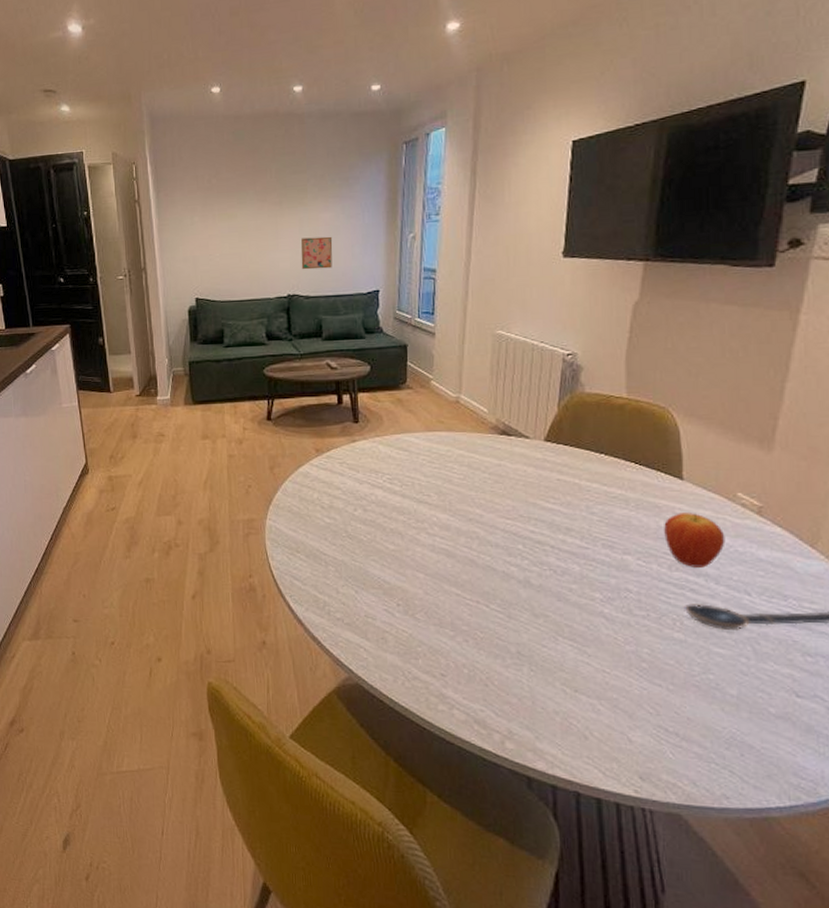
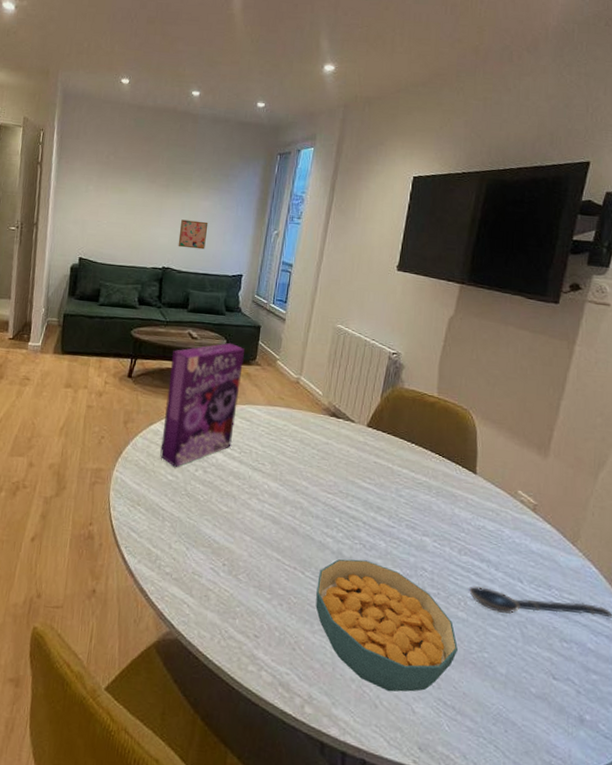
cereal box: none [311,367,393,509] -> present [160,342,245,467]
cereal bowl: none [505,586,676,722] -> present [315,559,458,692]
fruit: present [664,513,725,568] -> none [457,503,506,554]

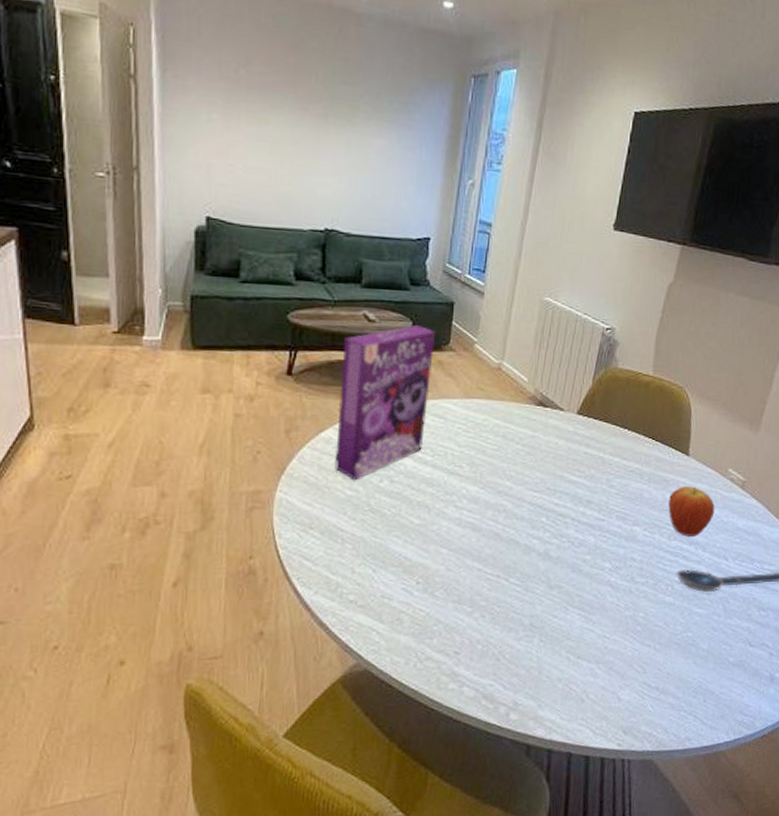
wall art: present [178,219,209,250] -> none [344,164,384,205]
cereal bowl: present [315,559,458,692] -> none [521,558,664,685]
fruit: none [457,503,506,554] -> present [668,486,715,536]

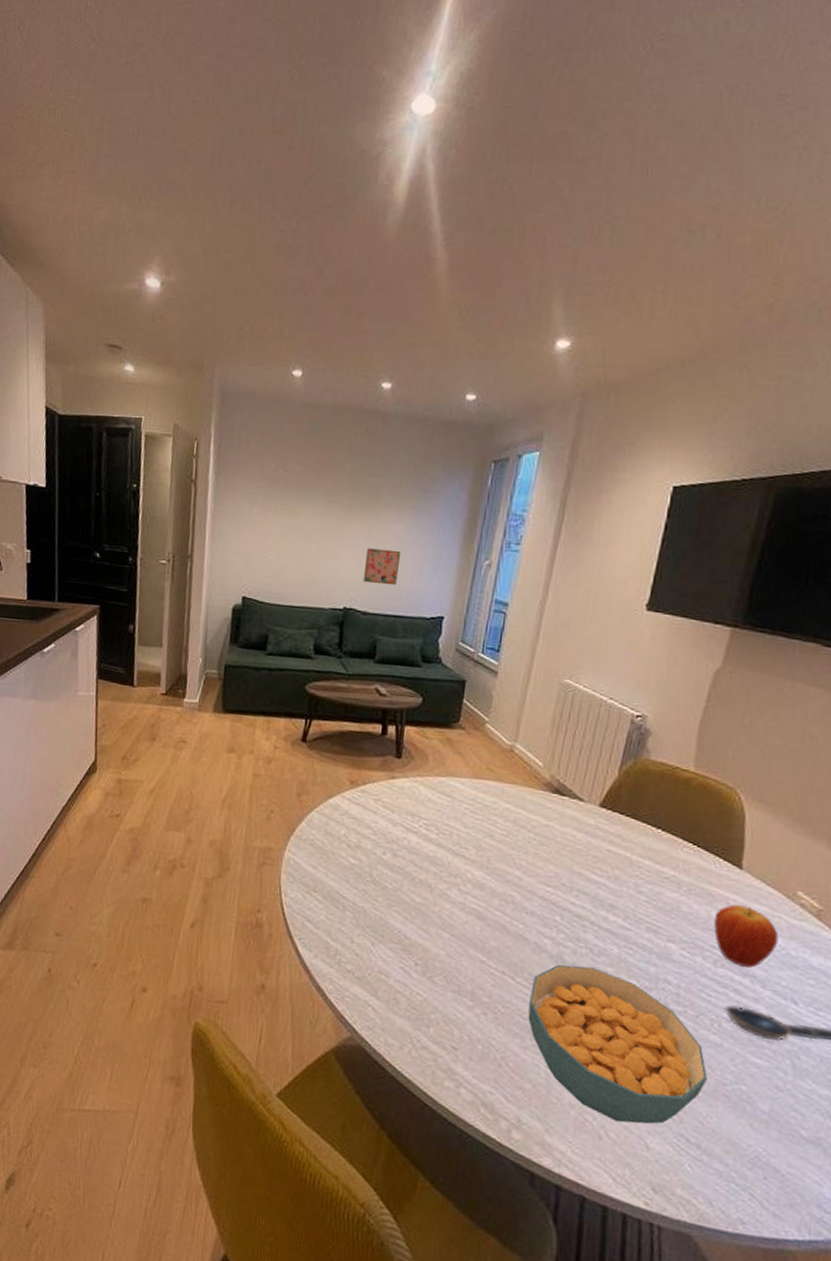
cereal box: present [335,324,435,479] -> none [340,700,445,849]
wall art: none [344,164,384,205] -> present [363,548,401,586]
cereal bowl: none [521,558,664,685] -> present [528,964,707,1124]

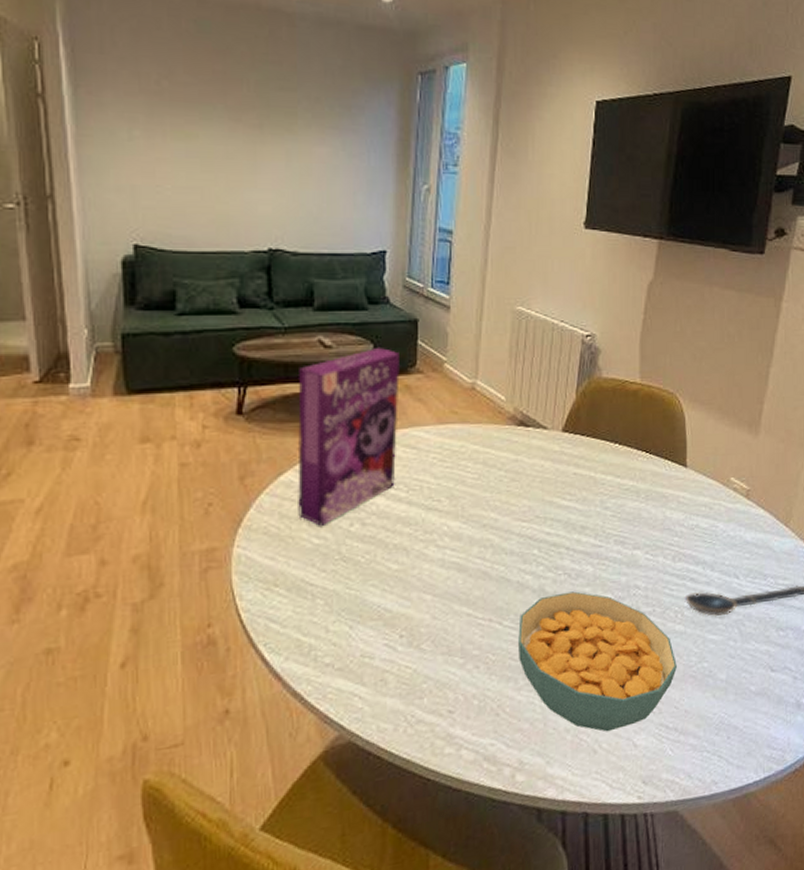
cereal box: none [340,700,445,849] -> present [297,346,400,526]
wall art: present [363,548,401,586] -> none [287,176,330,219]
fruit: present [714,904,779,968] -> none [670,500,720,556]

